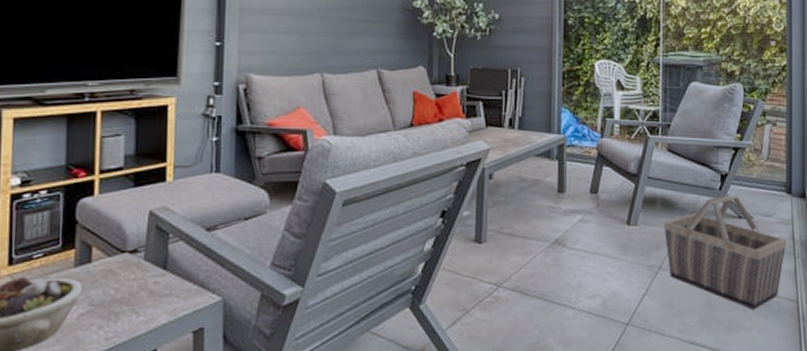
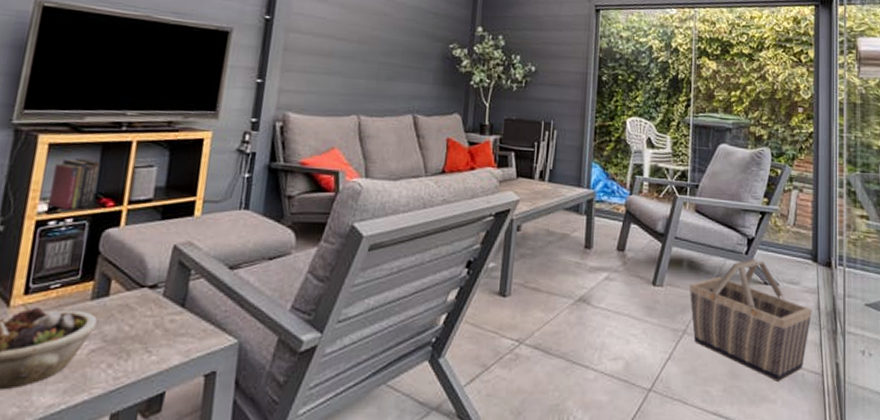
books: none [21,131,68,183] -> present [48,158,101,211]

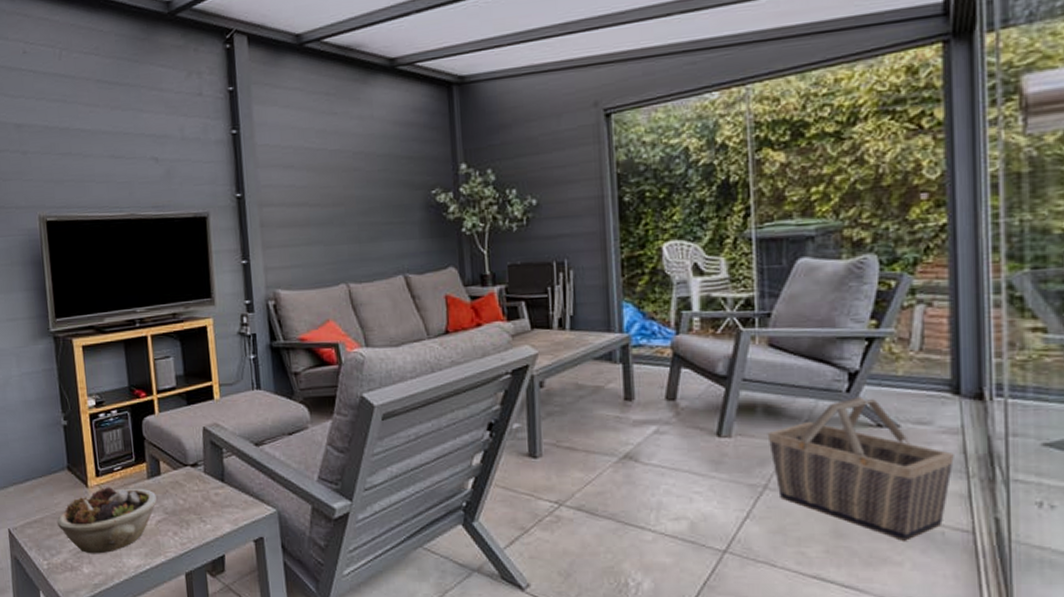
books: present [48,158,101,211] -> none [92,356,130,404]

